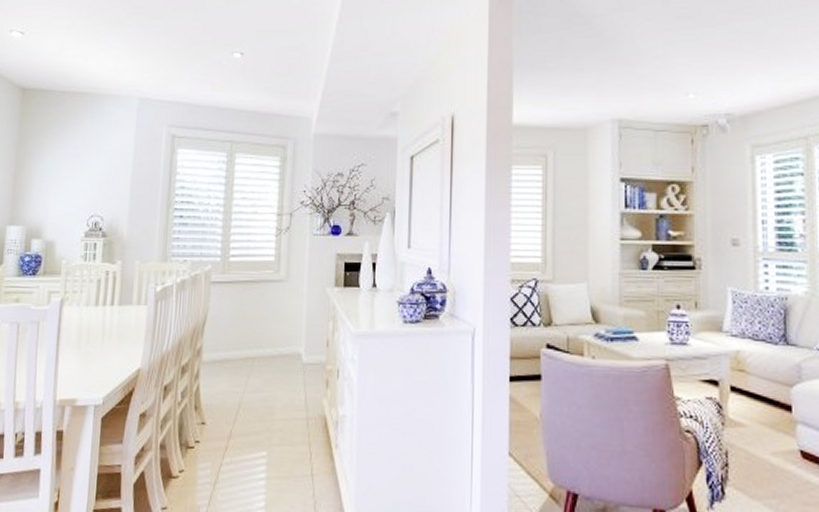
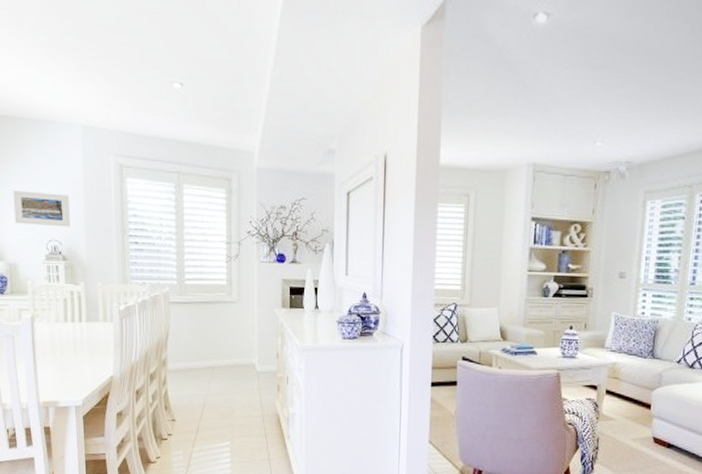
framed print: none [58,165,117,202] -> present [13,190,70,227]

